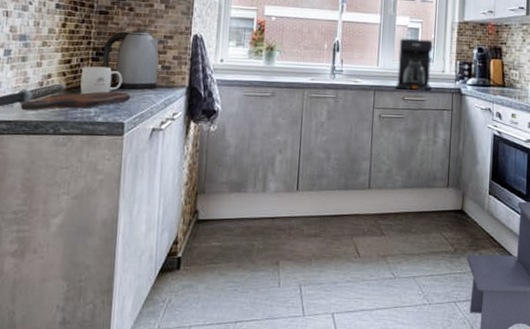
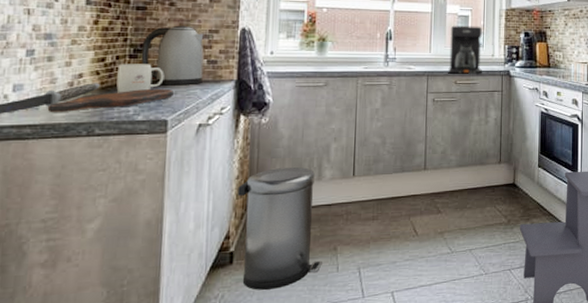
pedal bin: none [186,177,265,298] -> present [237,167,322,290]

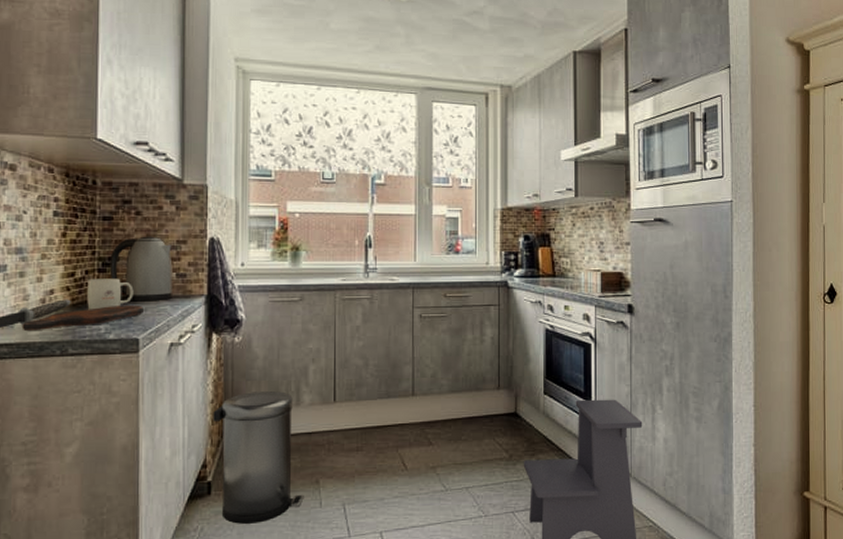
coffee maker: present [448,25,483,75] -> none [436,229,477,287]

